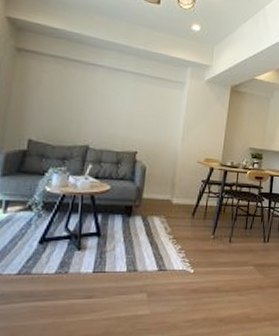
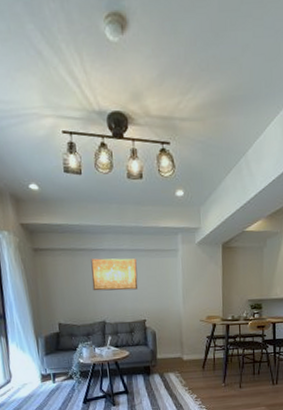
wall art: none [80,73,138,117] -> present [91,258,138,291]

